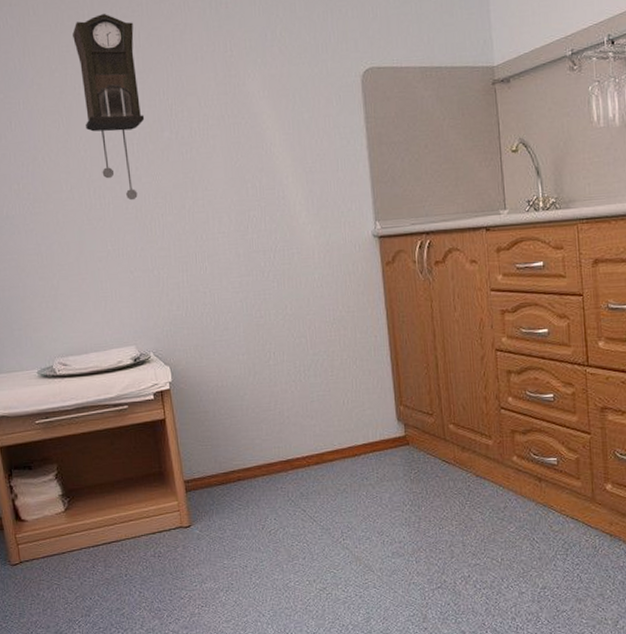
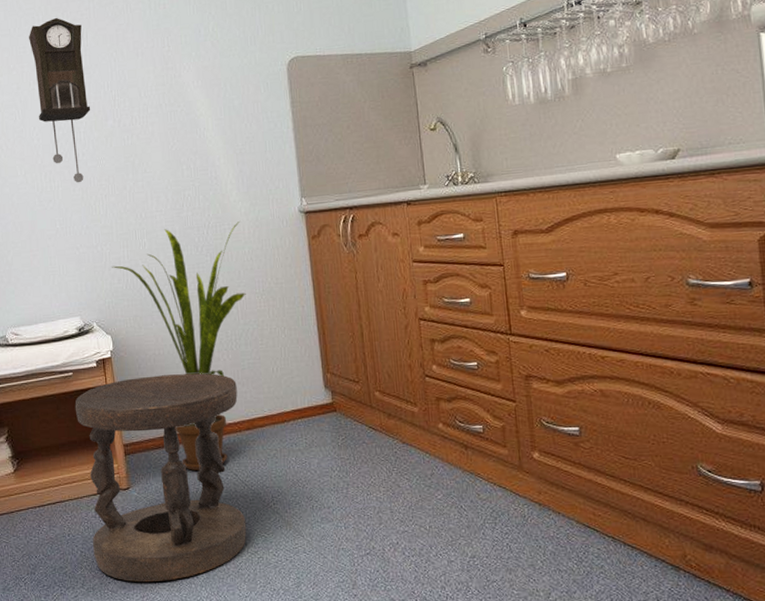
stool: none [130,405,315,622] -> present [75,373,247,583]
house plant: none [169,245,316,507] -> present [111,222,246,470]

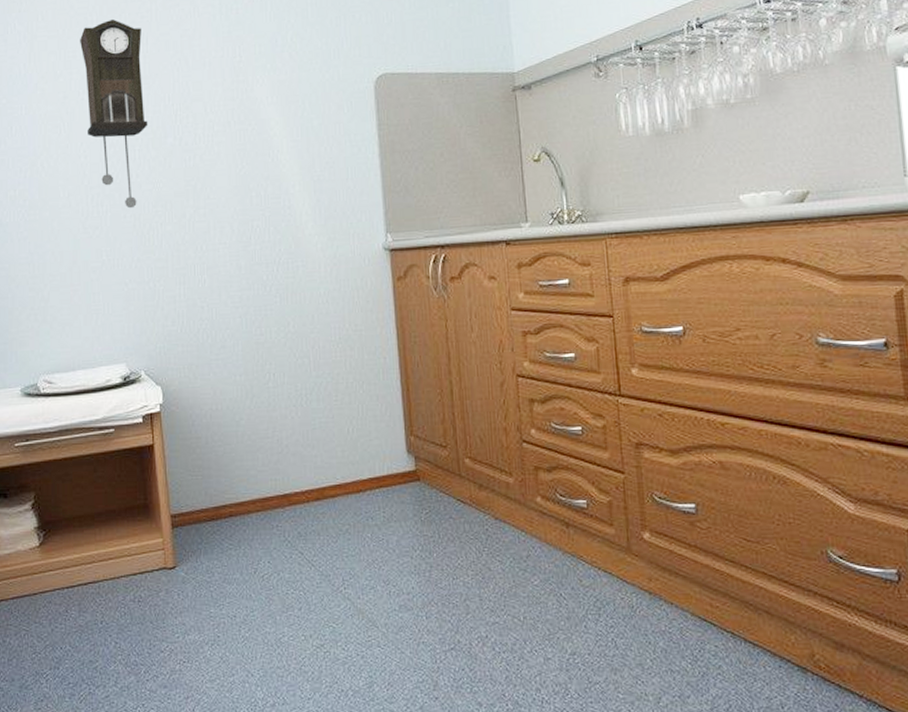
stool: present [75,373,247,583] -> none [115,432,312,681]
house plant: present [111,222,246,470] -> none [164,258,320,547]

